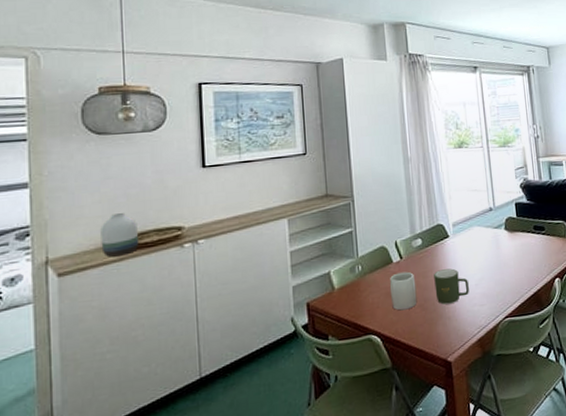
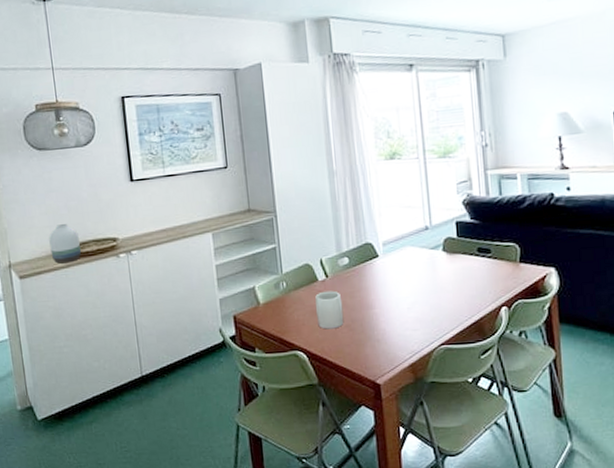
mug: present [434,268,469,305] -> none [362,290,401,328]

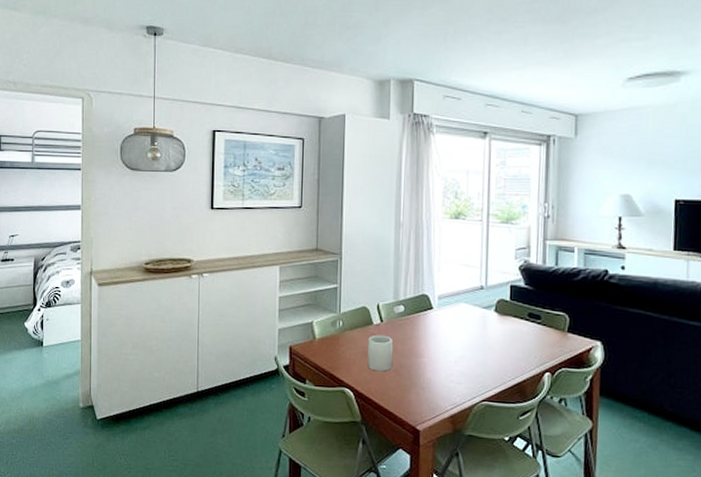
vase: present [49,224,82,264] -> none [130,240,158,277]

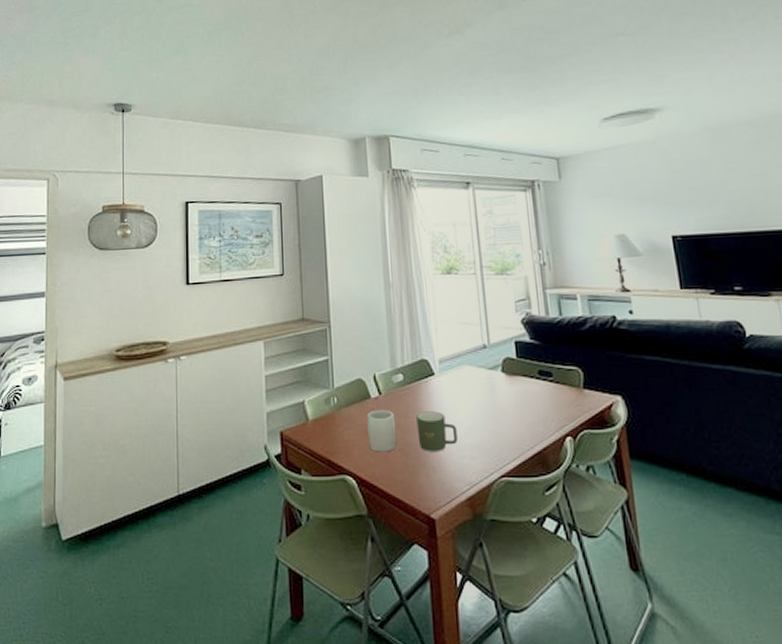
mug: none [412,340,448,376] -> present [416,411,458,453]

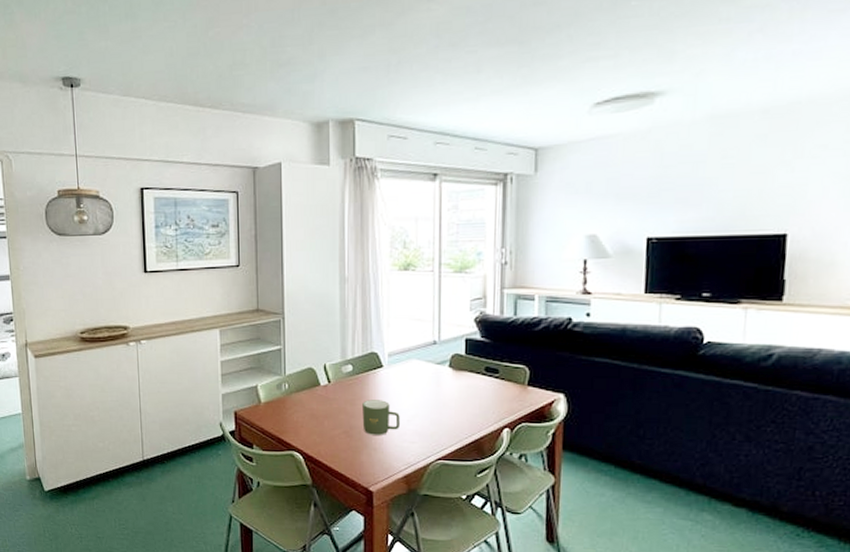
mug: present [366,409,397,452] -> none [315,396,343,434]

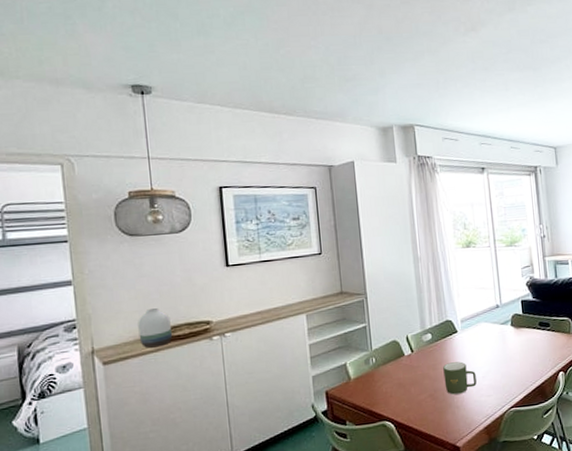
vase: none [64,309,94,347] -> present [138,308,173,348]

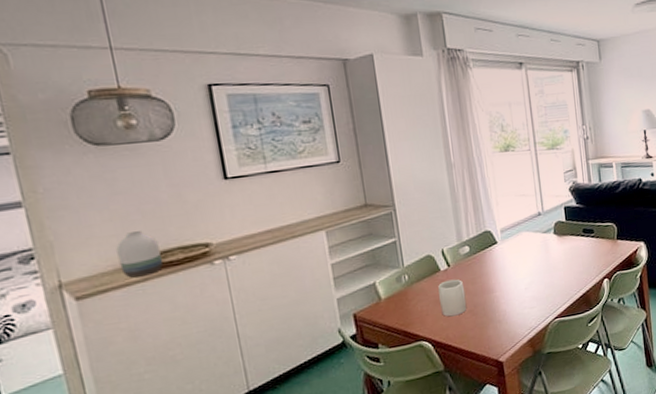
mug: none [401,364,428,400] -> present [438,279,467,317]
mug: present [443,361,477,396] -> none [483,274,519,310]

